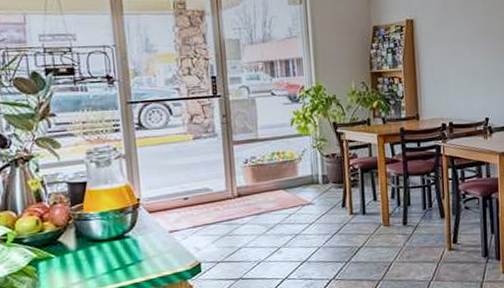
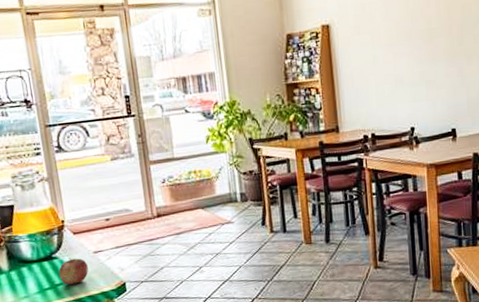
apple: none [130,237,162,265] -> present [58,258,89,285]

